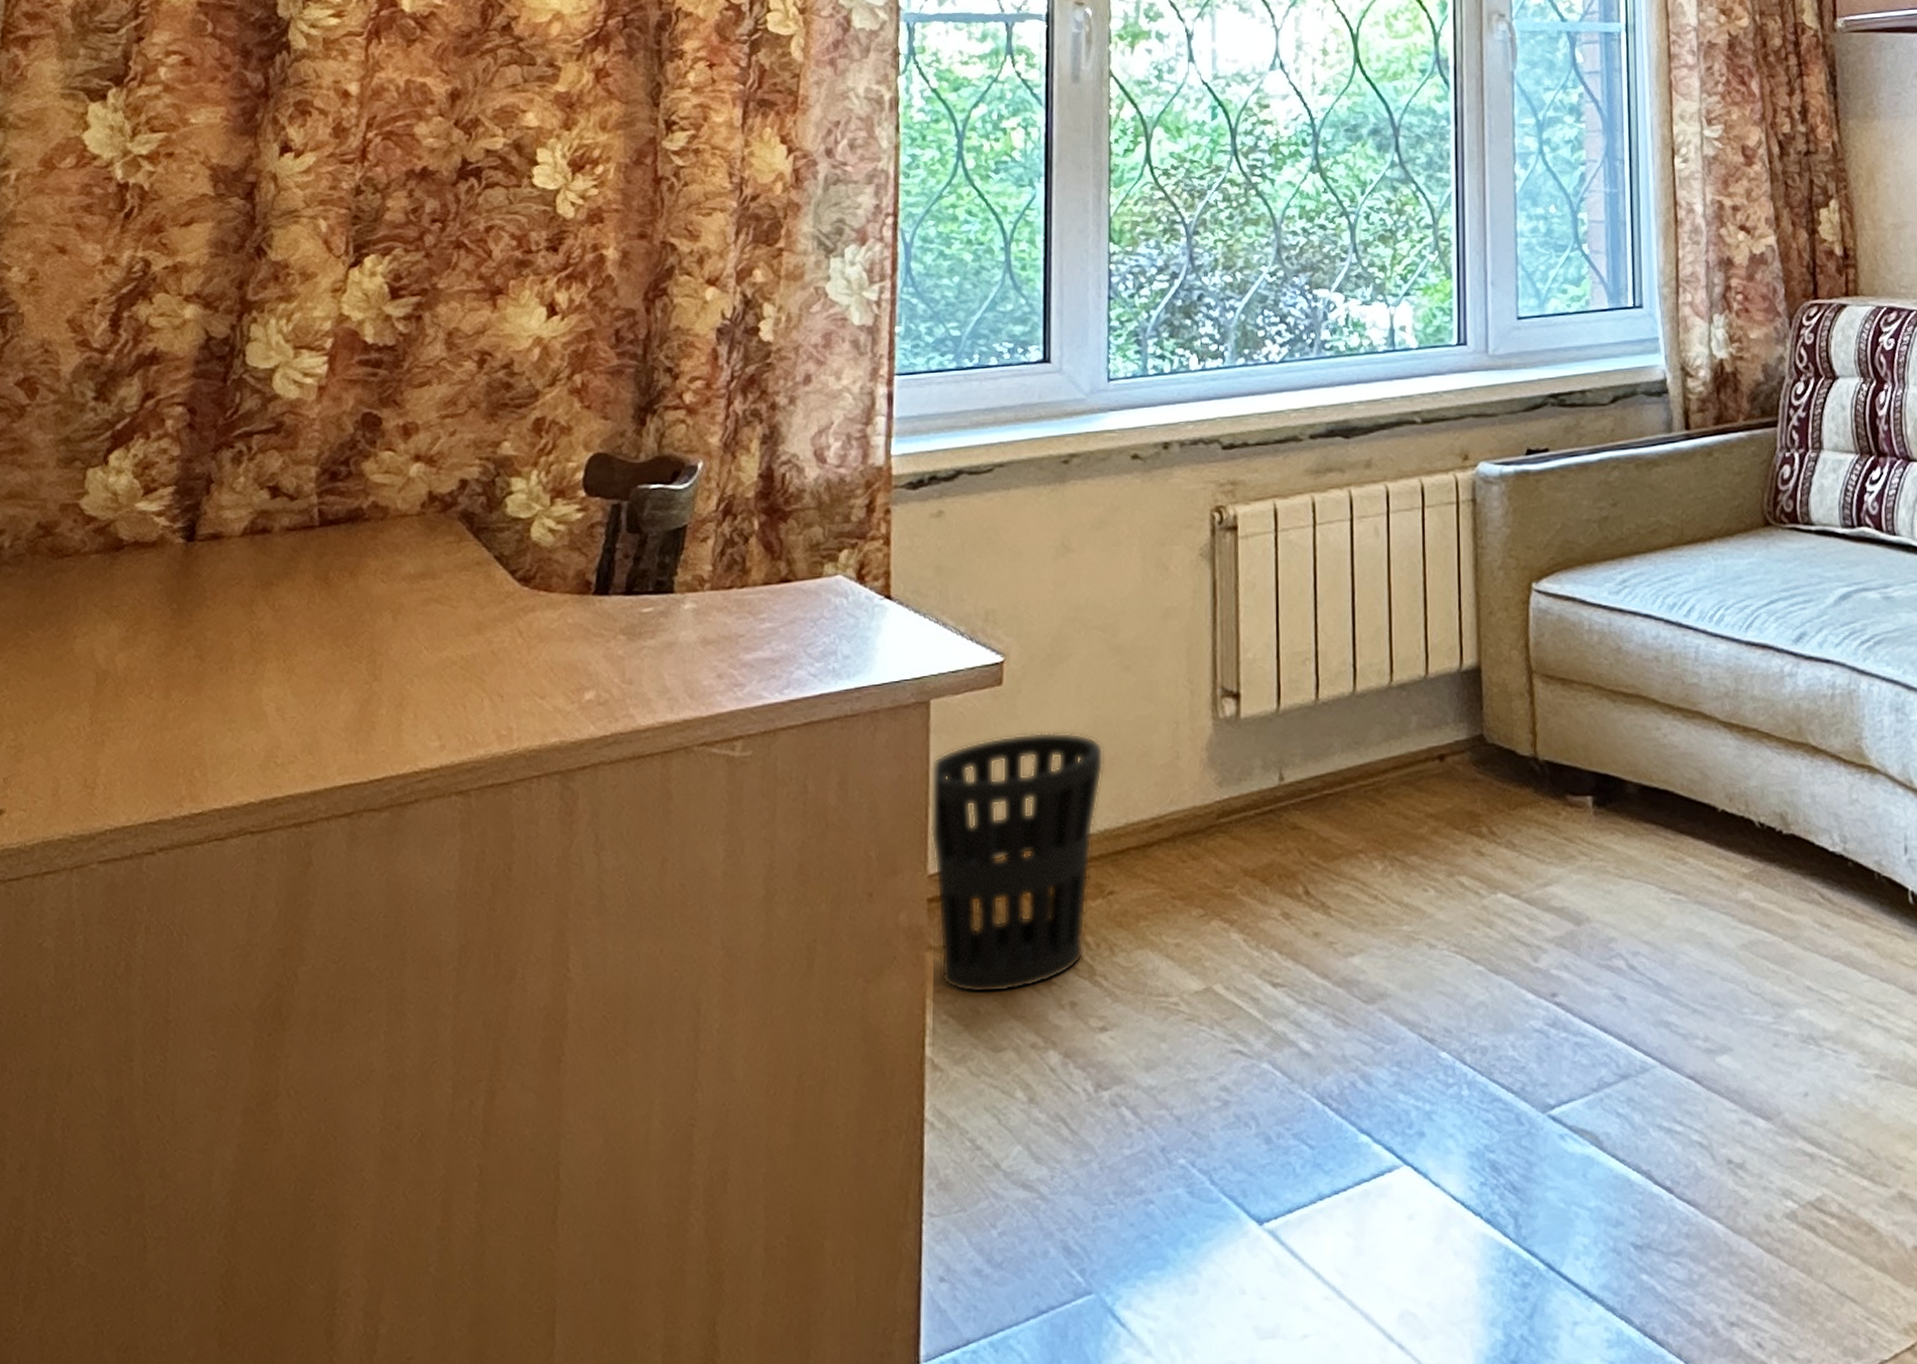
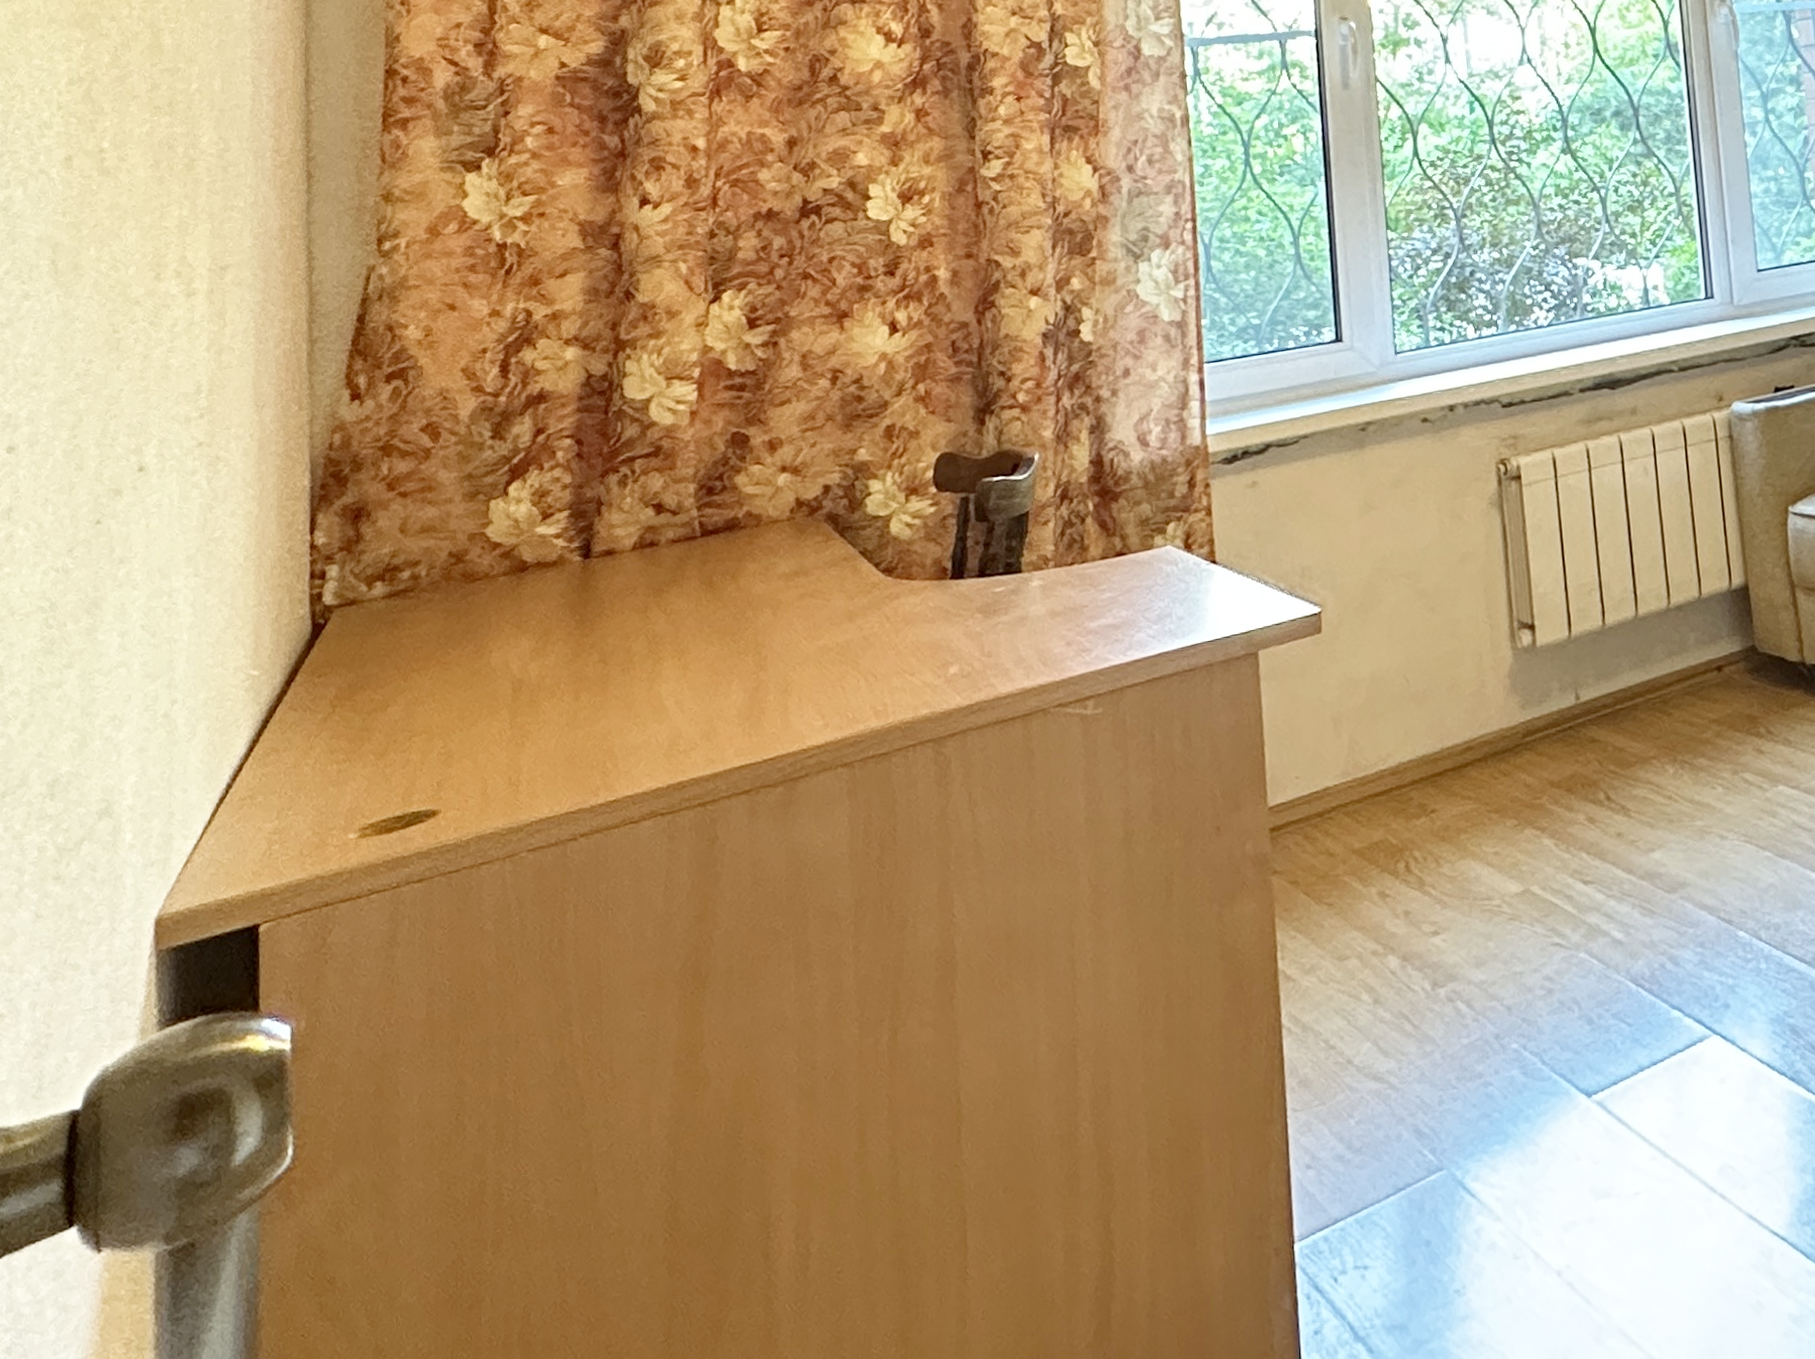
wastebasket: present [931,731,1104,994] -> none [1264,670,1418,910]

